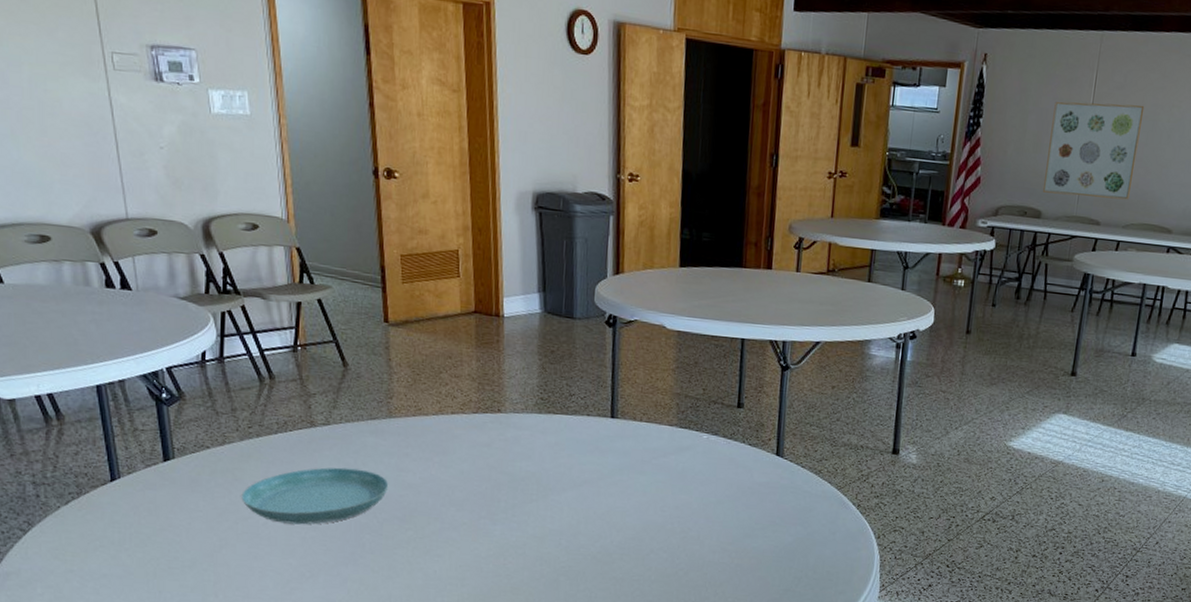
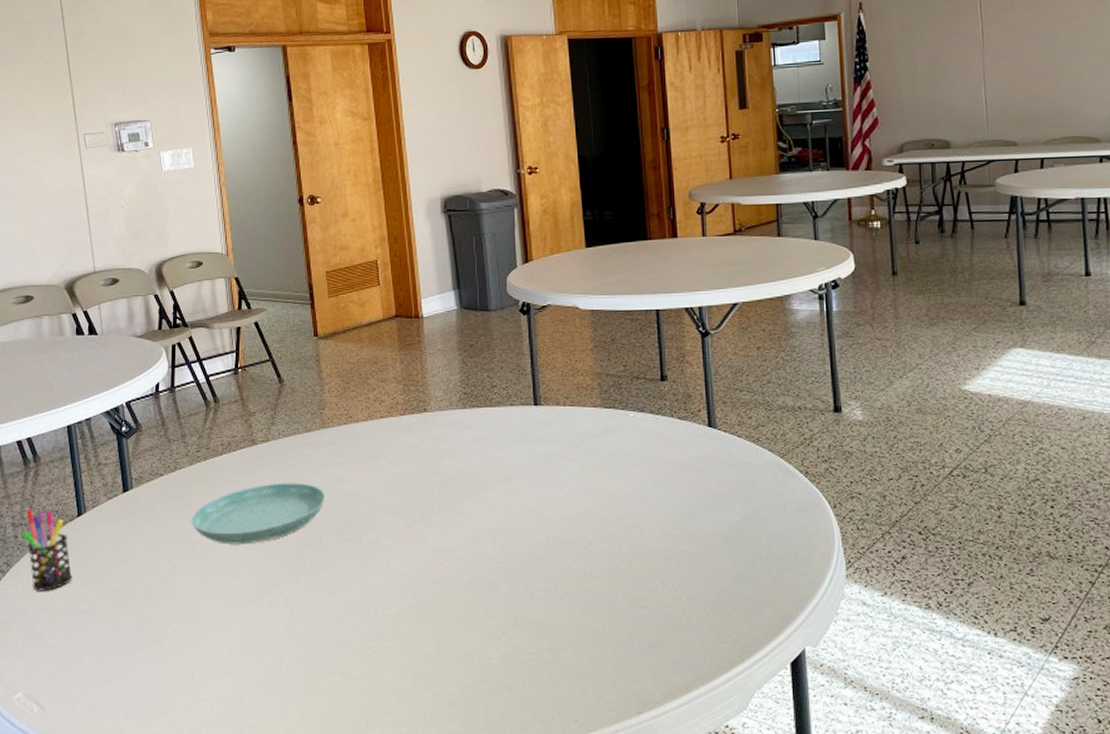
pen holder: none [43,469,106,554] -> present [21,509,73,591]
wall art: present [1042,101,1145,200] -> none [942,22,1043,122]

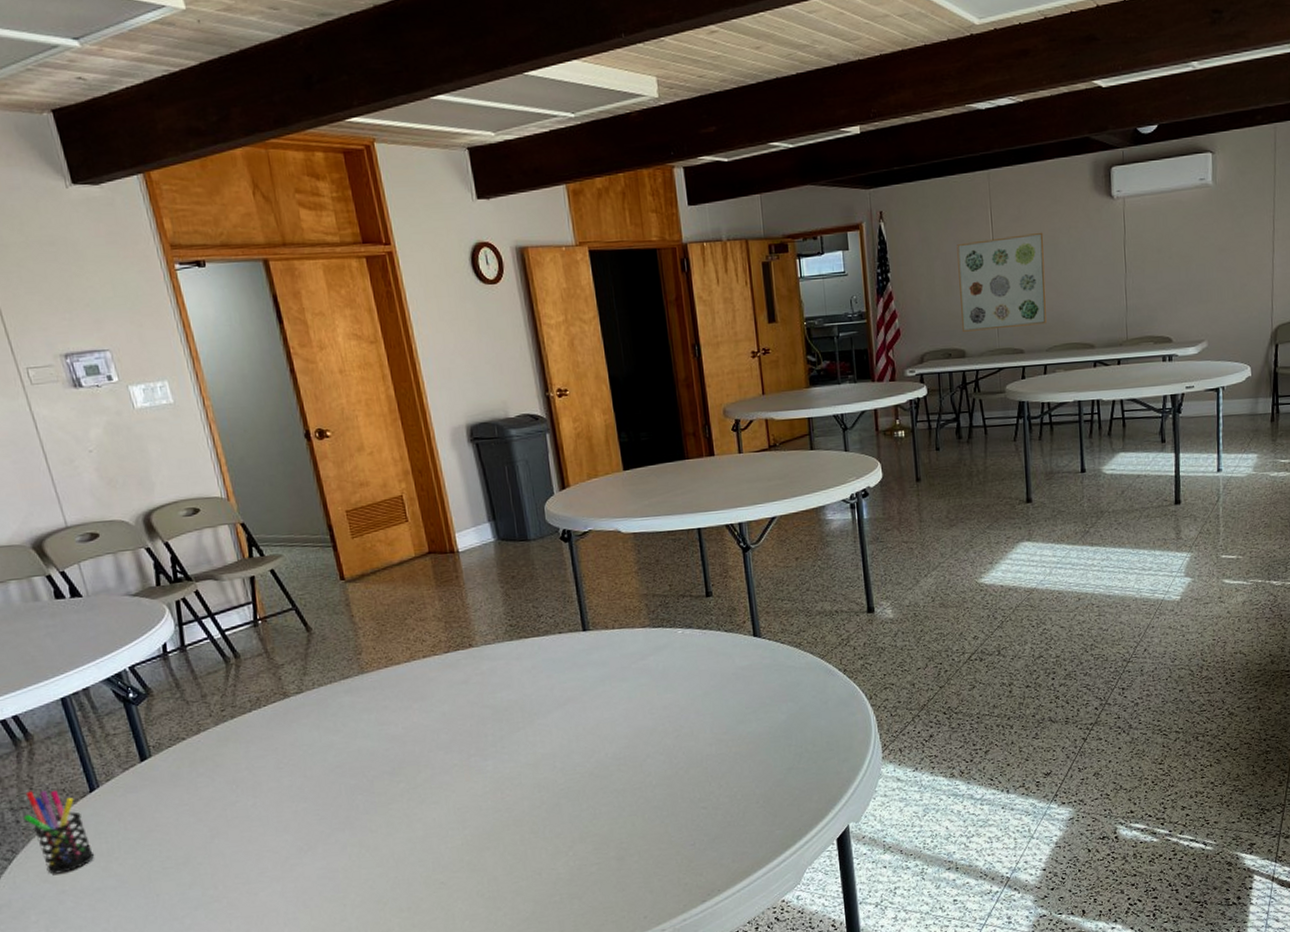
saucer: present [191,483,326,545] -> none [225,730,373,801]
wall art: none [942,22,1043,122] -> present [957,232,1047,332]

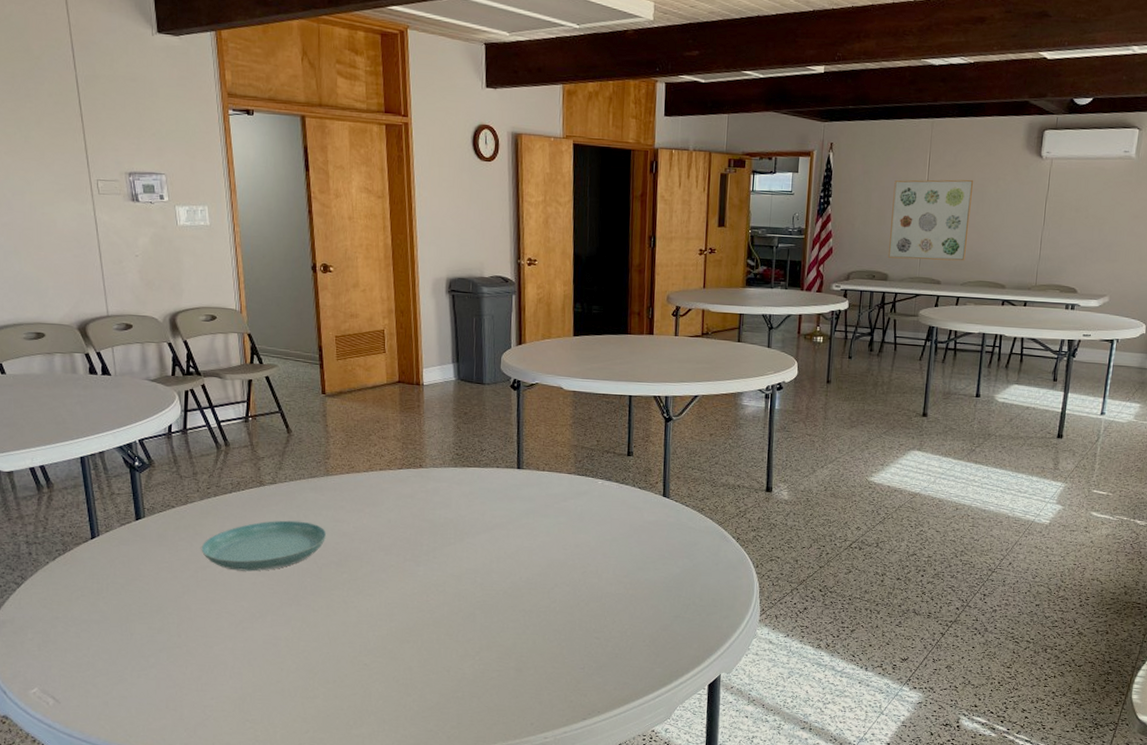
pen holder: present [23,790,95,874] -> none [35,530,87,603]
saucer: none [225,730,373,801] -> present [201,520,327,572]

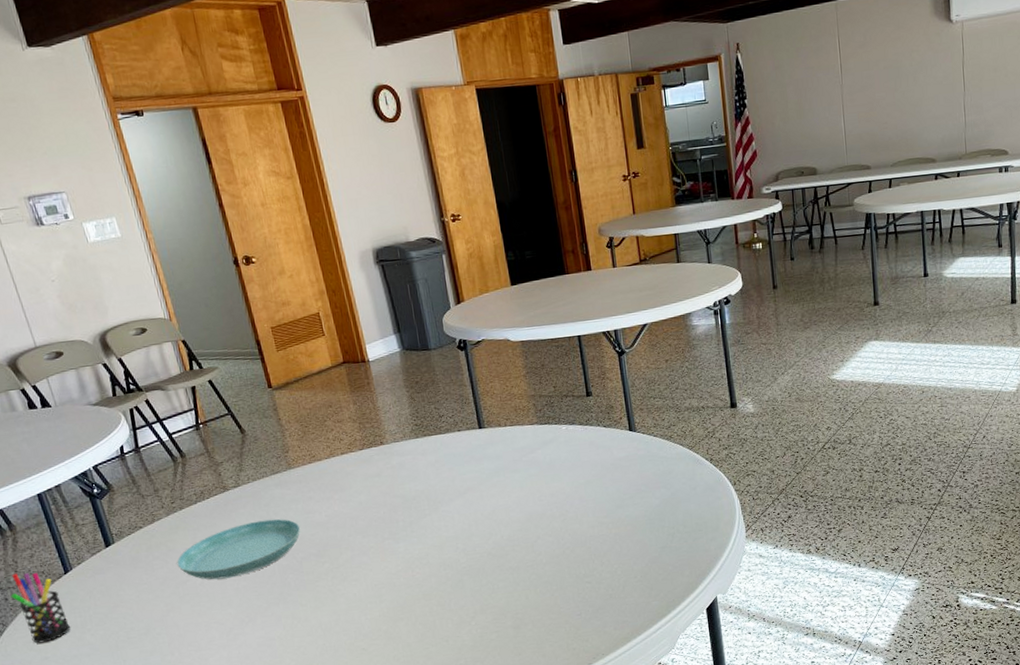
pen holder: none [35,530,87,603] -> present [10,572,71,644]
wall art: present [887,179,974,261] -> none [807,56,891,151]

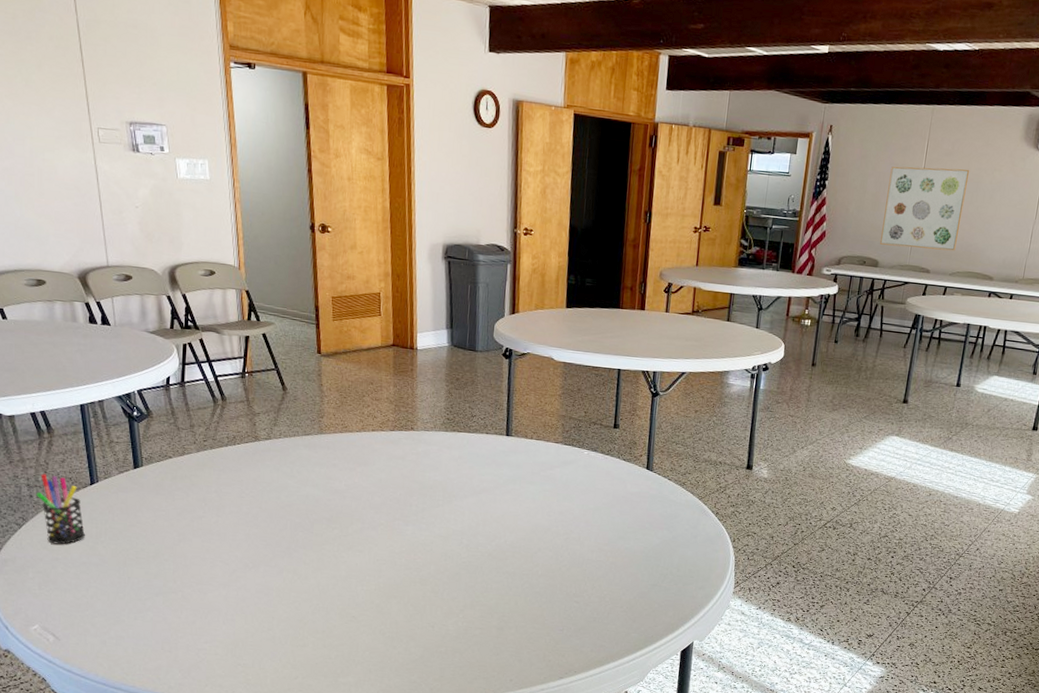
saucer: present [177,518,301,580] -> none [197,475,319,523]
wall art: none [807,56,891,151] -> present [879,166,970,251]

